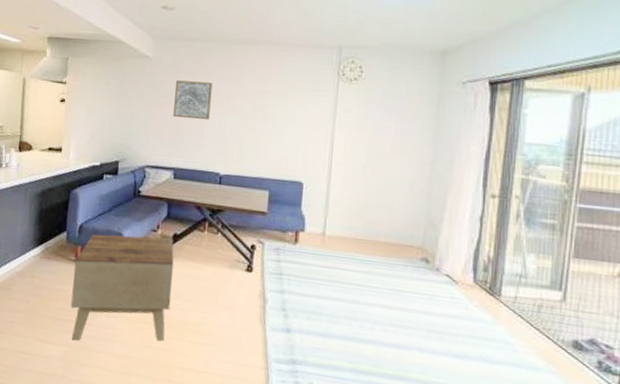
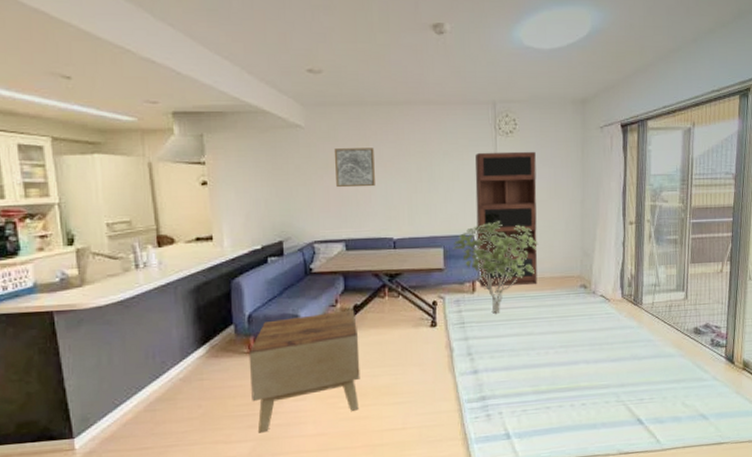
shrub: none [279,171,375,273] -> present [453,221,539,315]
bookcase: none [301,97,381,248] -> present [475,151,538,287]

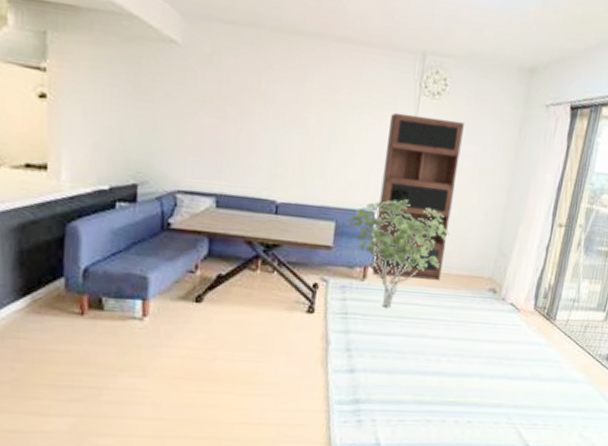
side table: present [248,309,360,433] -> none [78,279,219,409]
wall art: present [334,148,375,188] -> none [213,78,267,135]

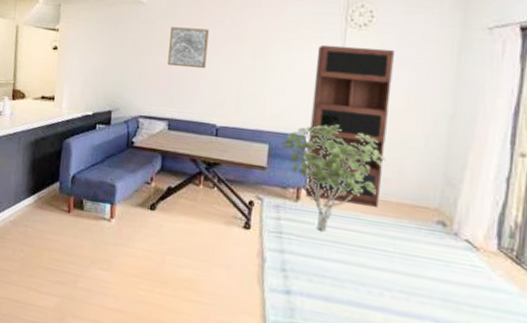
wall art: none [213,78,267,135] -> present [168,27,209,69]

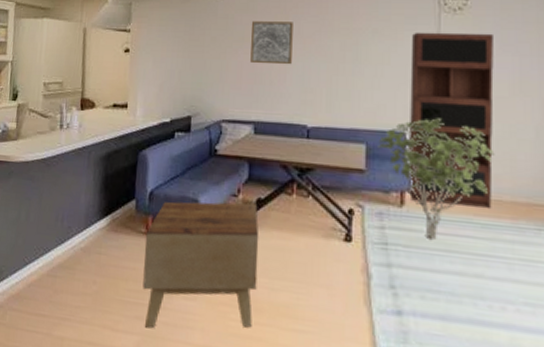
side table: none [63,185,168,297] -> present [142,201,259,328]

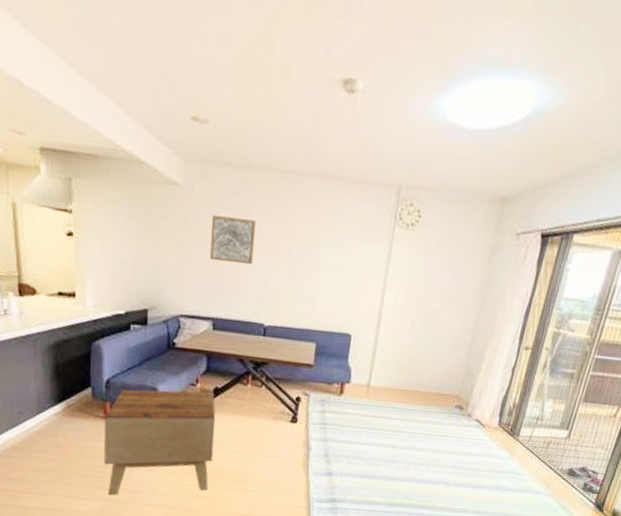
shrub: present [378,118,495,241] -> none [326,323,420,422]
bookcase: present [407,32,494,210] -> none [347,243,436,398]

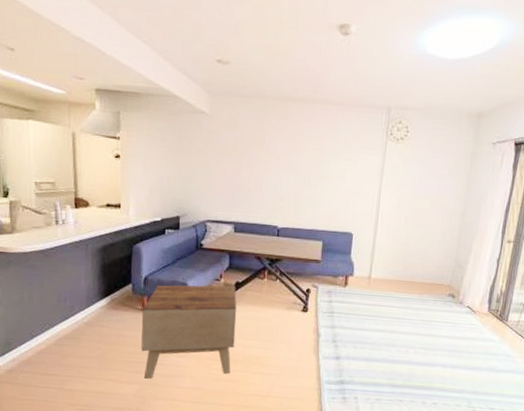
wall art: present [210,215,256,265] -> none [232,137,269,177]

